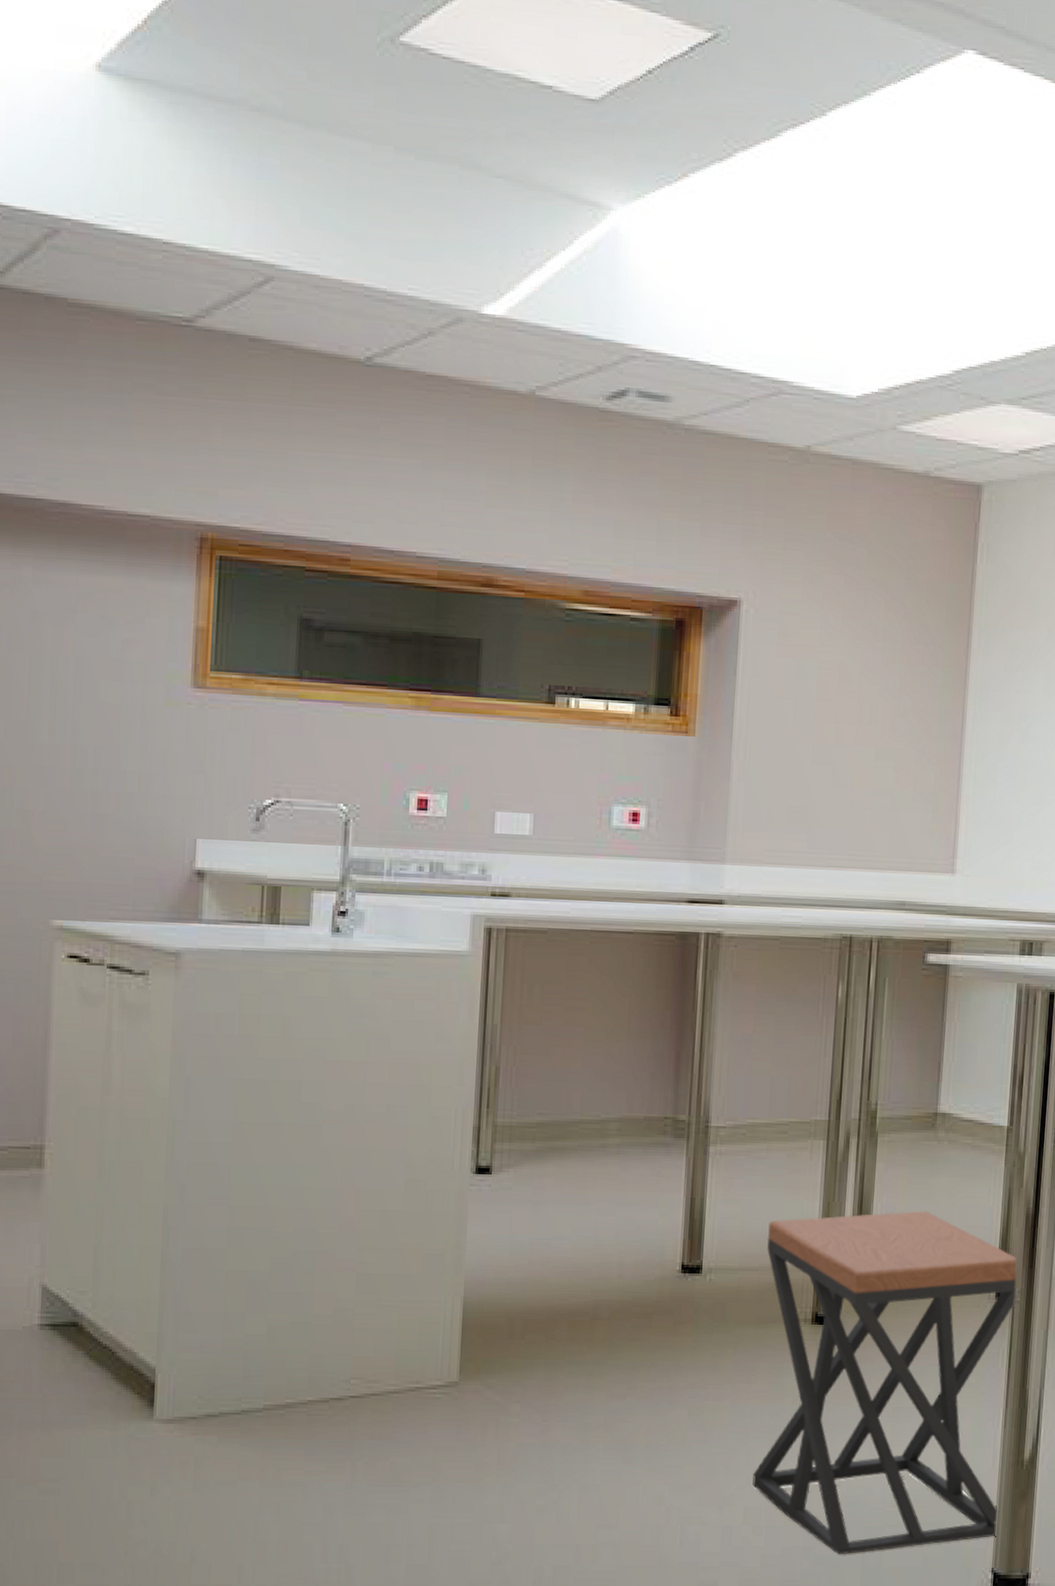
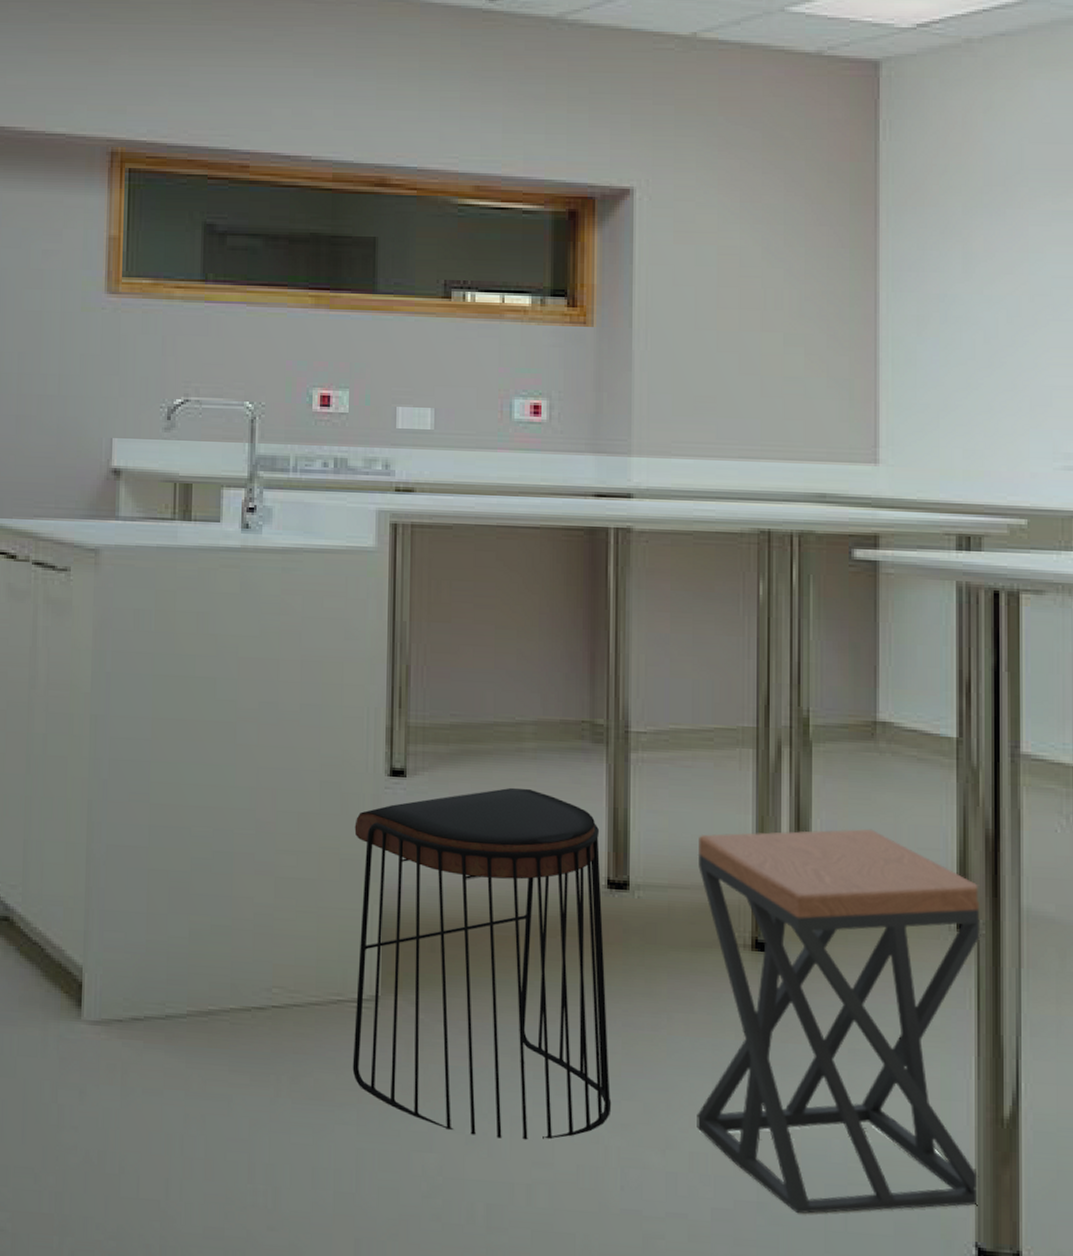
stool: none [428,1181,677,1506] -> present [352,787,612,1140]

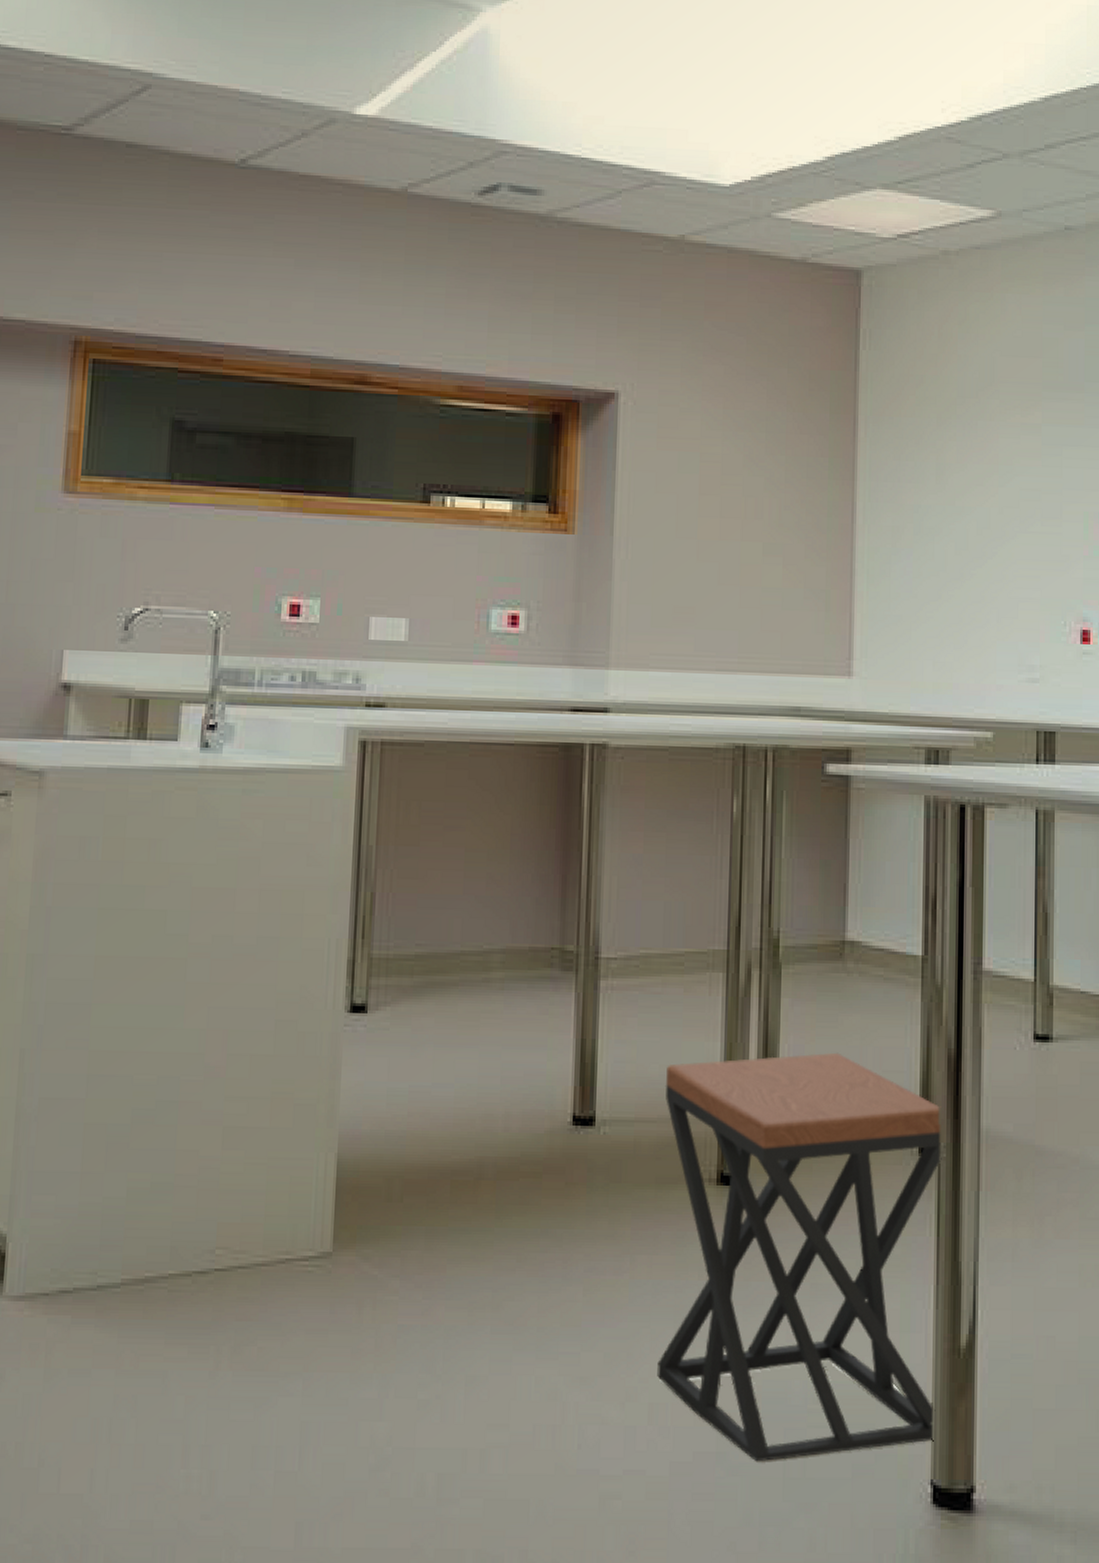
stool: present [352,787,612,1140] -> none [299,1020,571,1401]

